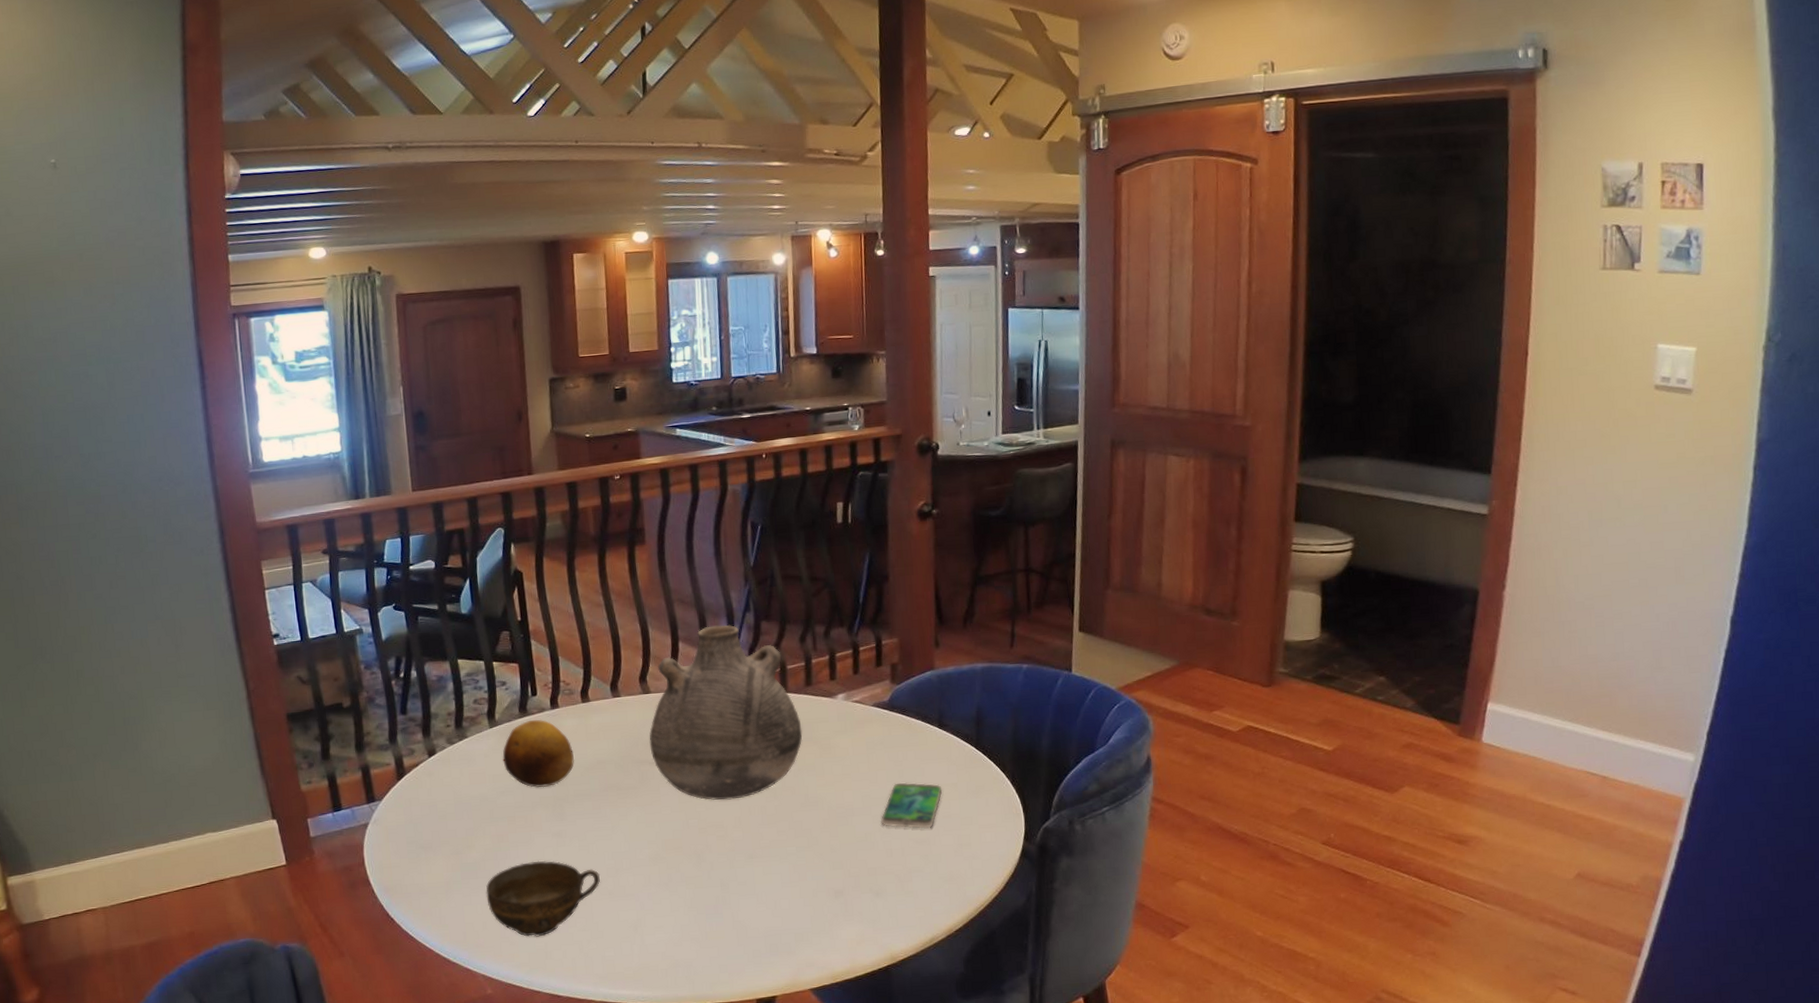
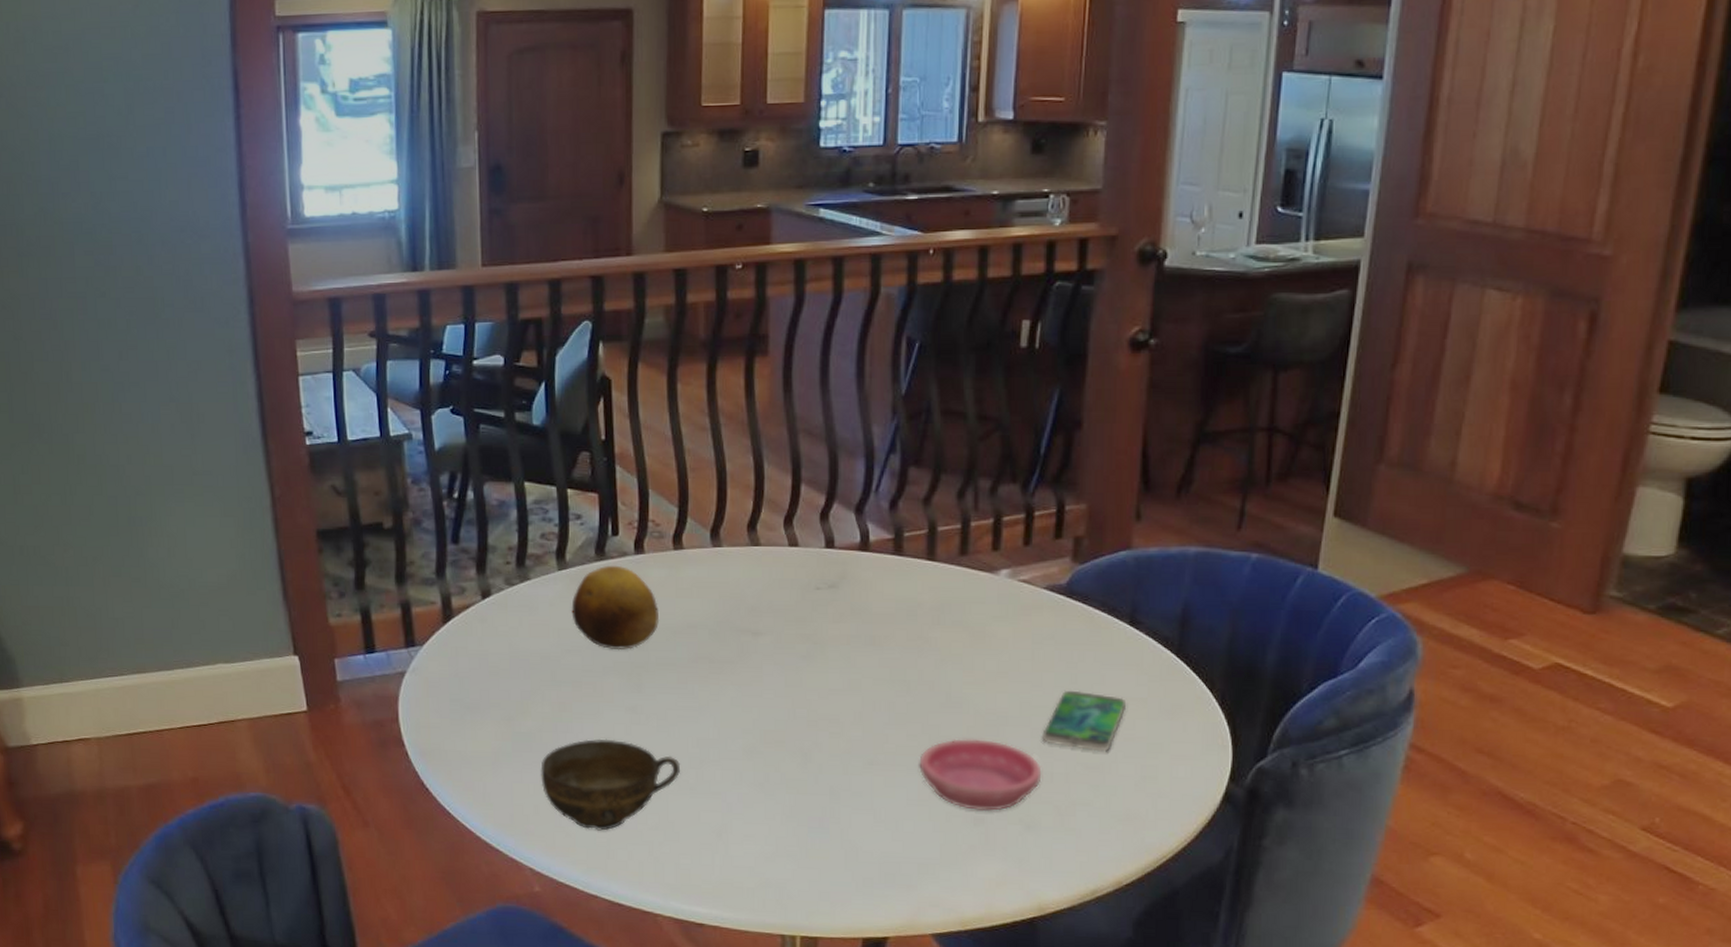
vase: present [649,624,803,800] -> none [754,467,950,689]
saucer: none [788,828,884,885] -> present [919,739,1042,811]

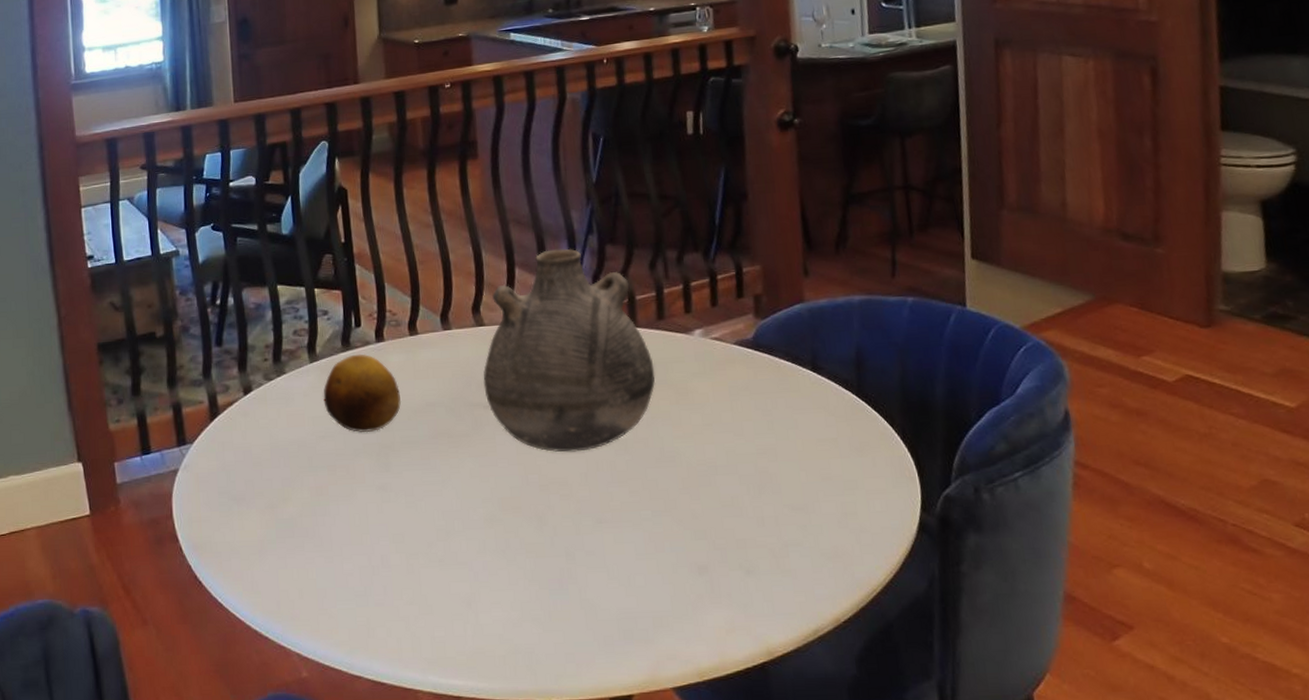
cup: present [540,738,680,831] -> none [303,518,429,610]
vase: none [754,467,950,689] -> present [483,248,656,453]
saucer: present [919,739,1042,811] -> none [642,490,754,559]
smartphone: present [1041,690,1127,752] -> none [748,436,821,493]

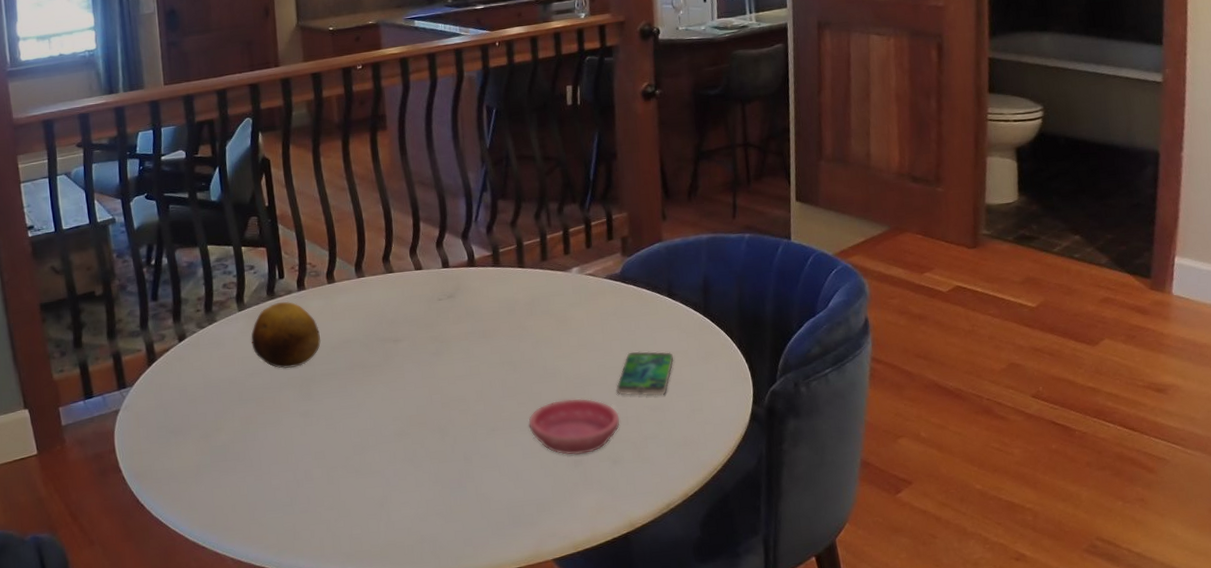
vase: present [483,248,656,453] -> none [392,204,540,375]
saucer: none [642,490,754,559] -> present [528,398,620,455]
smartphone: none [748,436,821,493] -> present [616,351,674,396]

